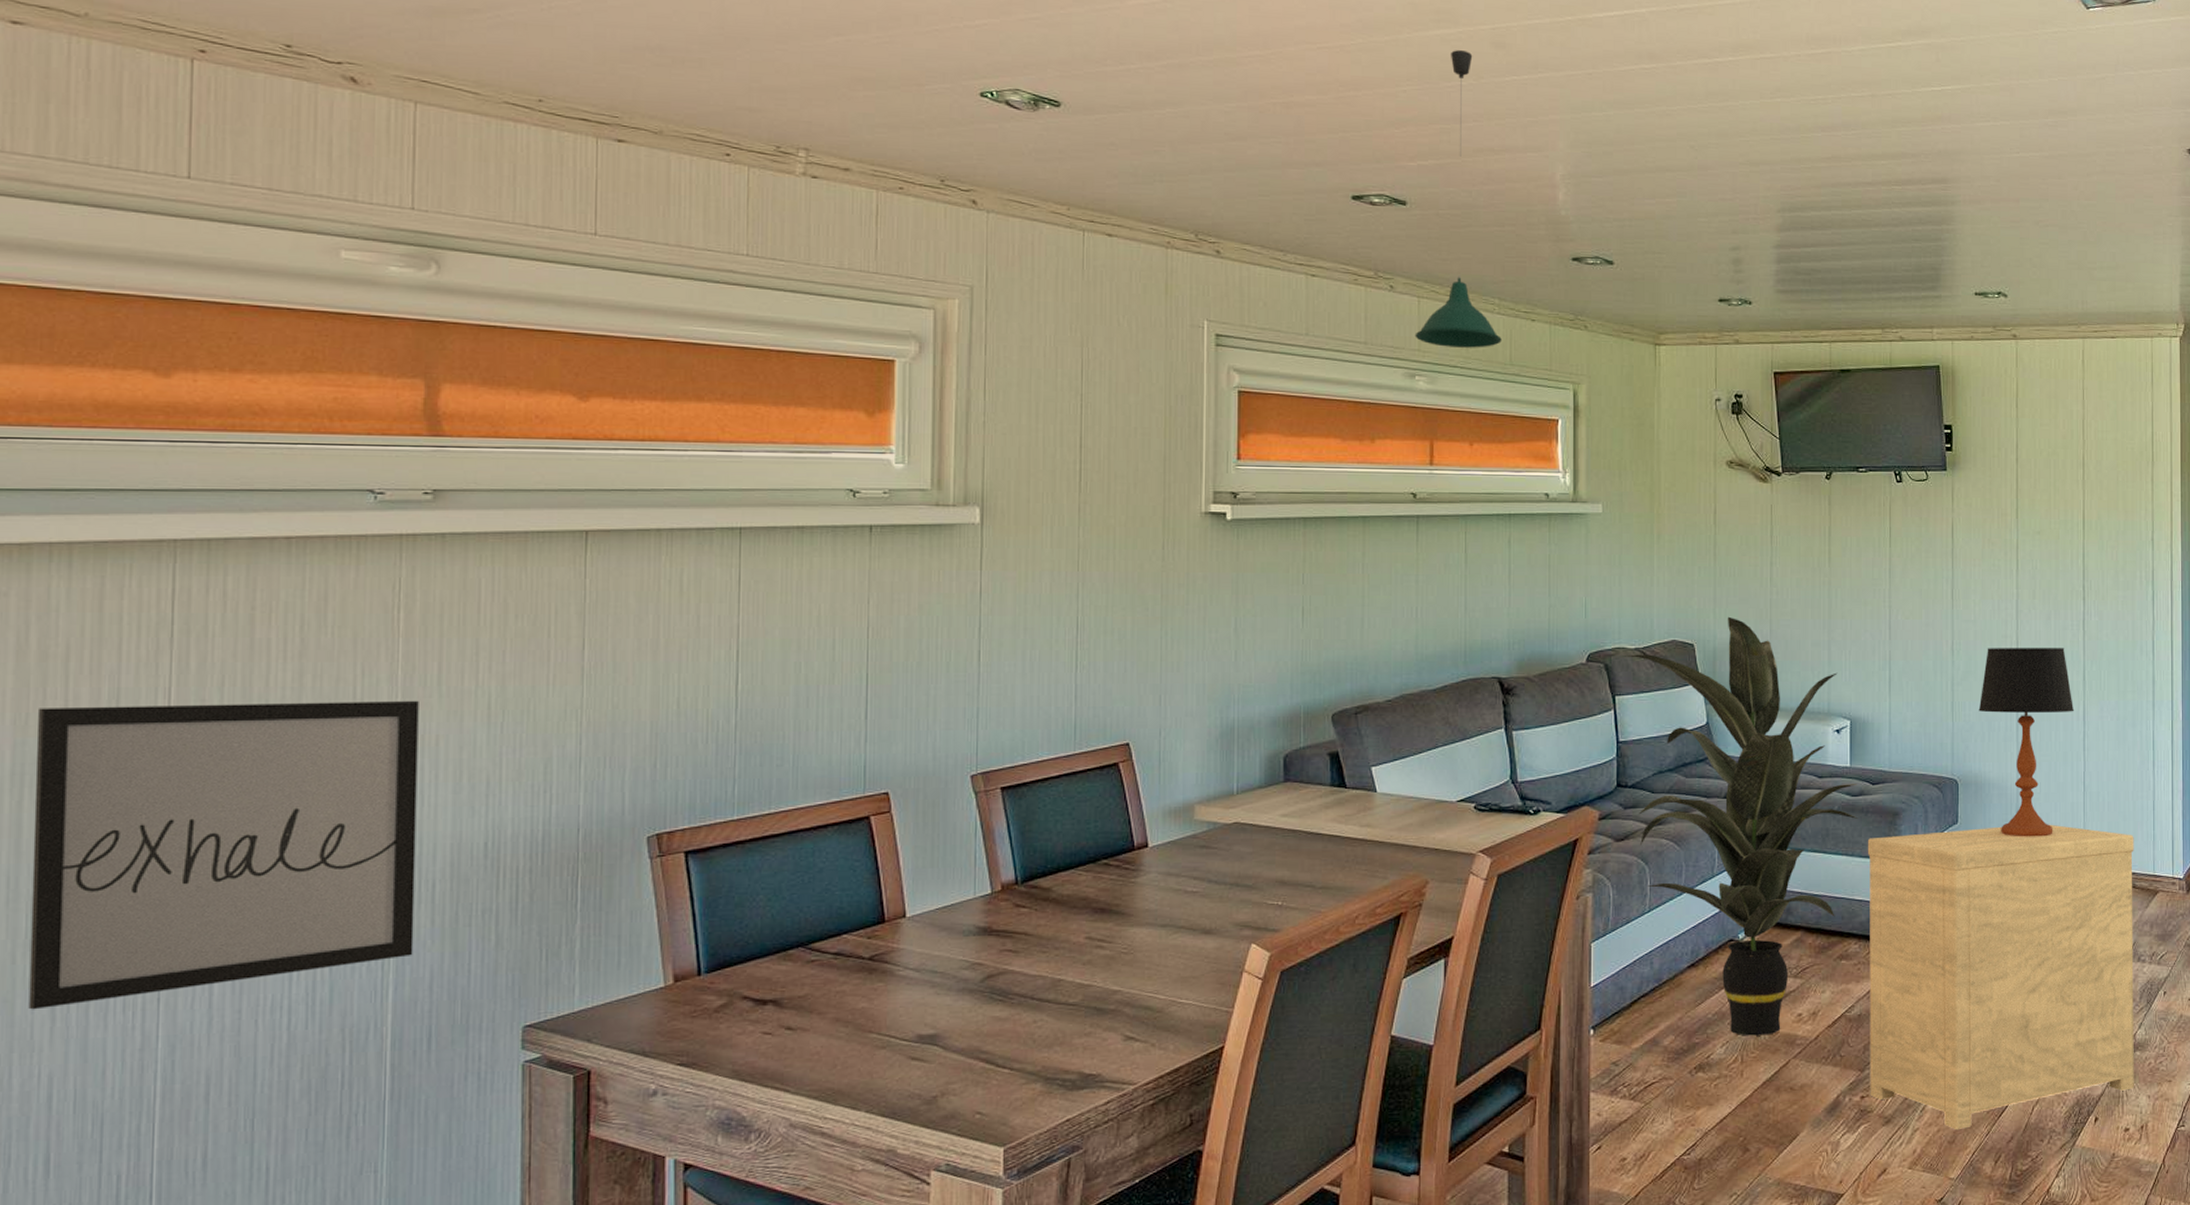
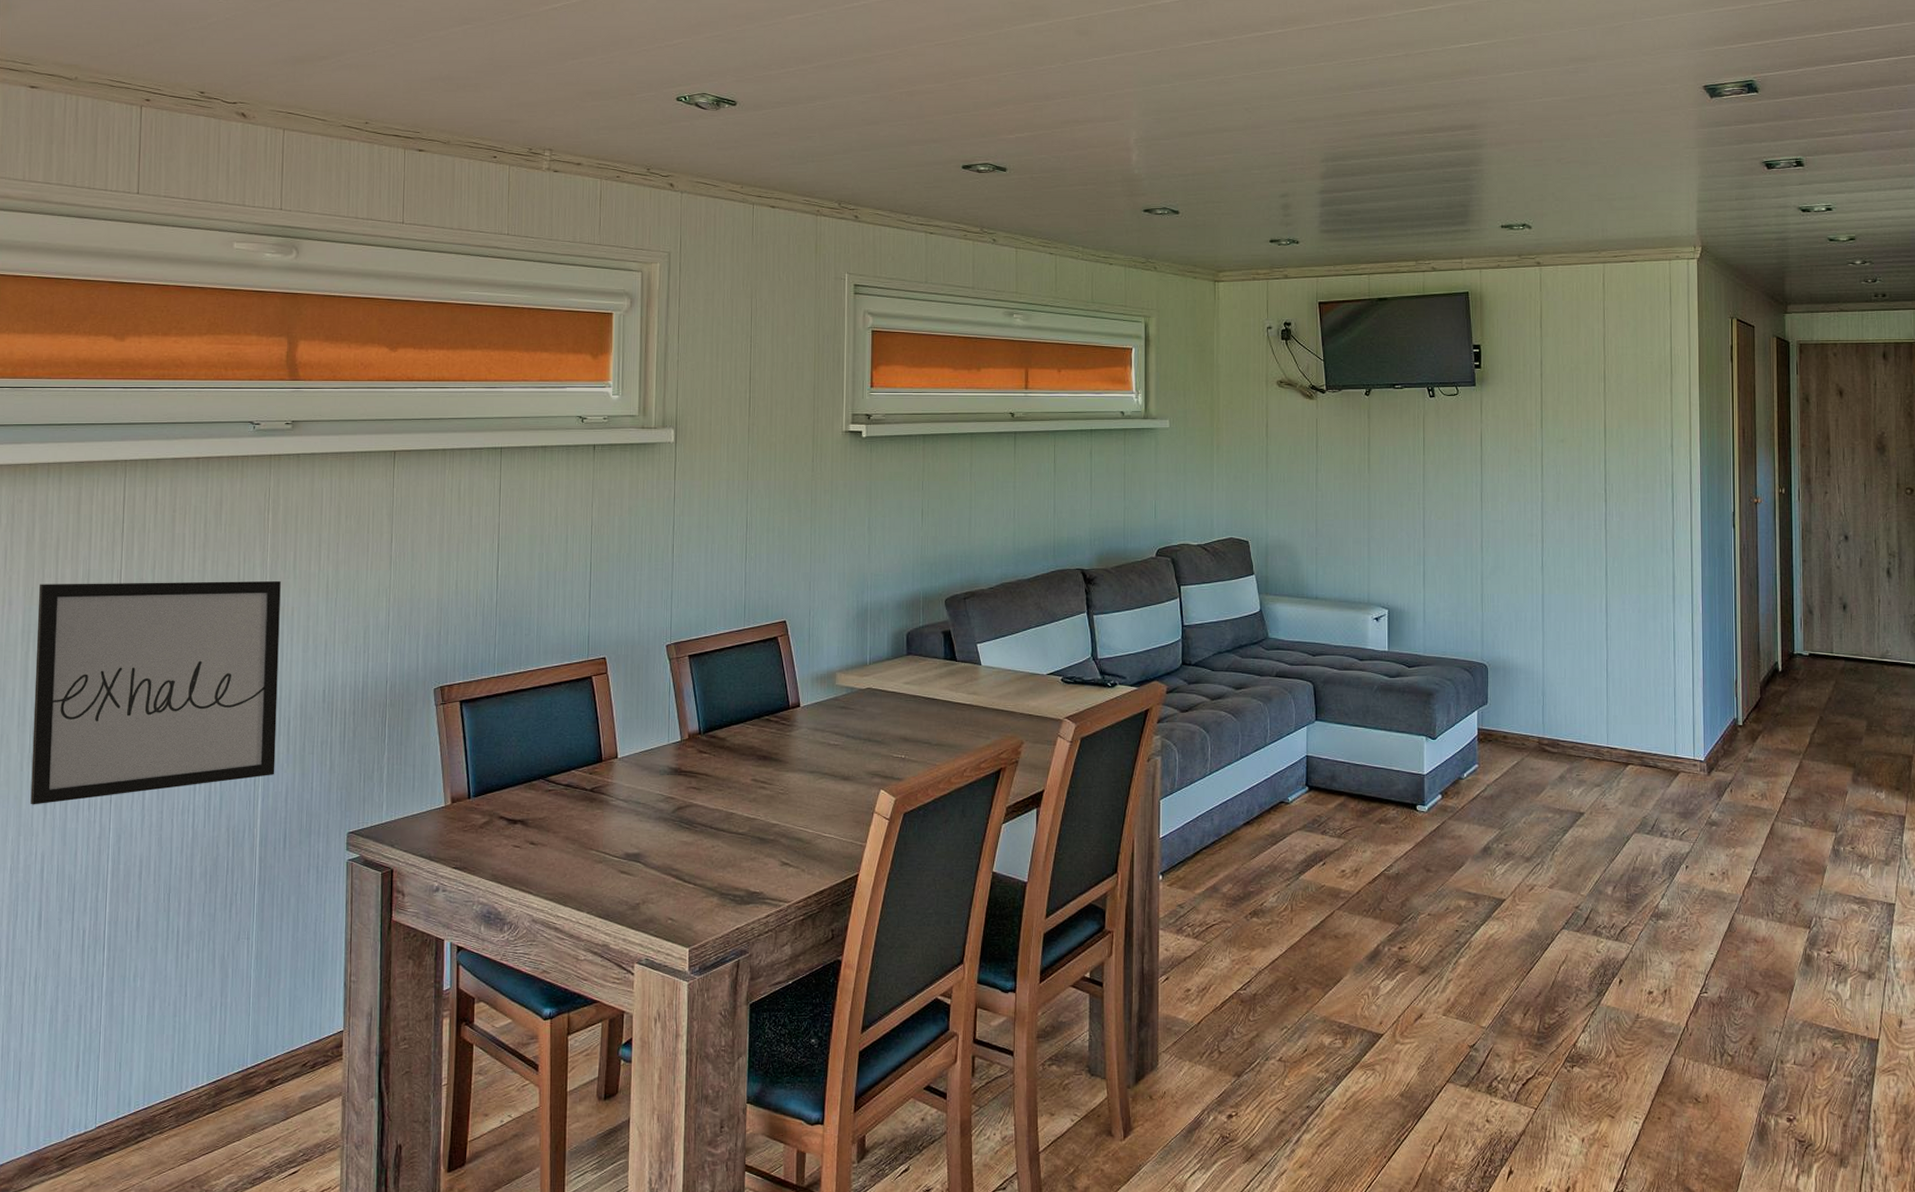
pendant light: present [1415,50,1502,348] -> none [1013,39,1085,289]
indoor plant: present [1622,616,1858,1036] -> none [1186,517,1396,888]
side table: present [1867,824,2134,1129] -> none [1404,707,1657,982]
table lamp: present [1978,648,2075,837] -> none [1506,545,1598,718]

